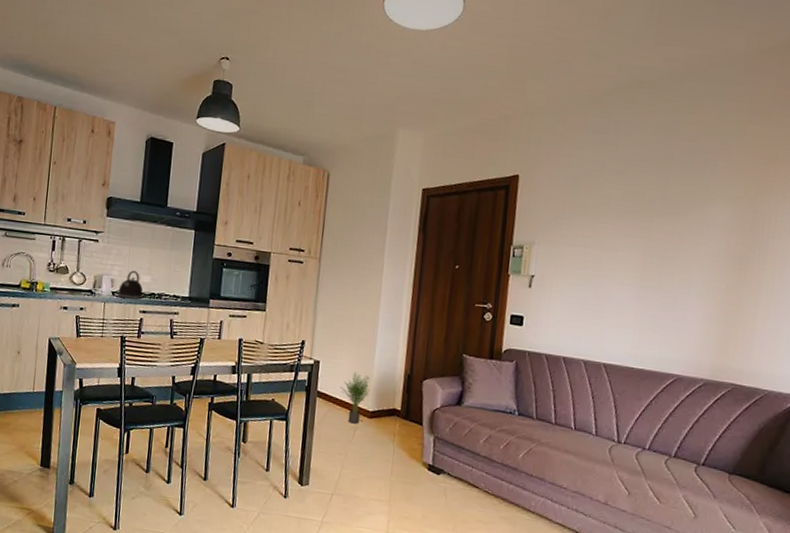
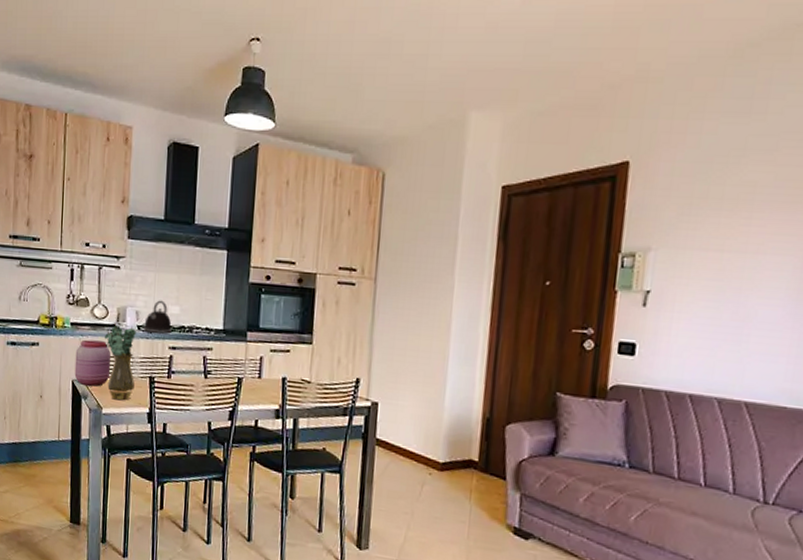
jar: none [51,302,86,344] -> present [74,339,111,387]
vase: none [81,289,111,357] -> present [105,323,136,401]
potted plant: present [340,371,370,424] -> none [403,415,439,478]

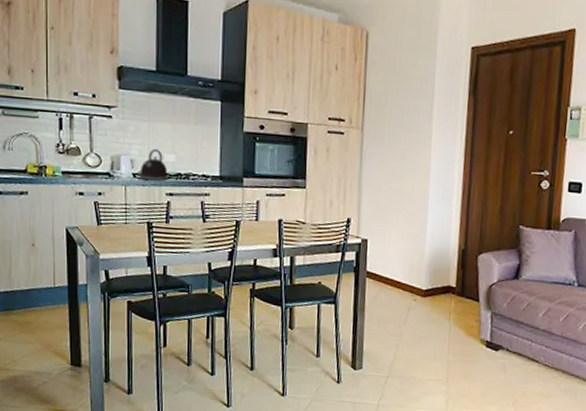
jar: present [74,339,111,387] -> none [68,187,107,233]
vase: present [105,323,136,401] -> none [99,171,132,246]

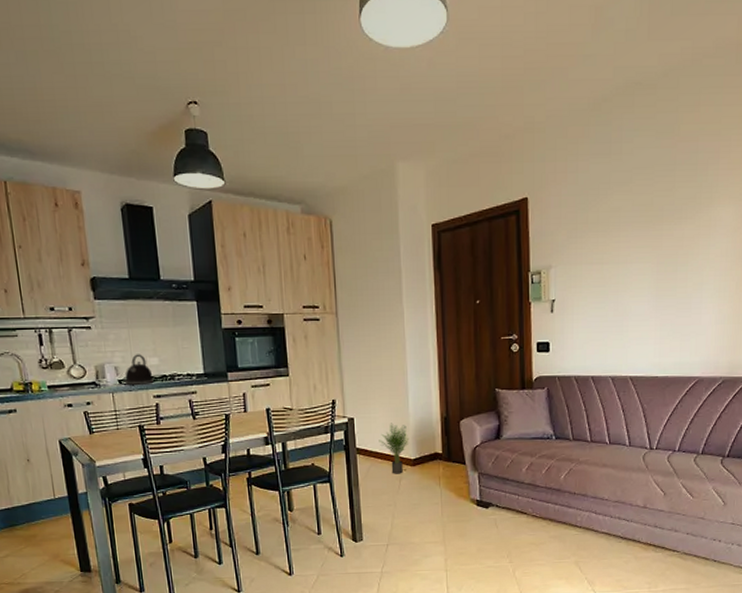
potted plant: none [391,249,422,304] -> present [379,423,409,474]

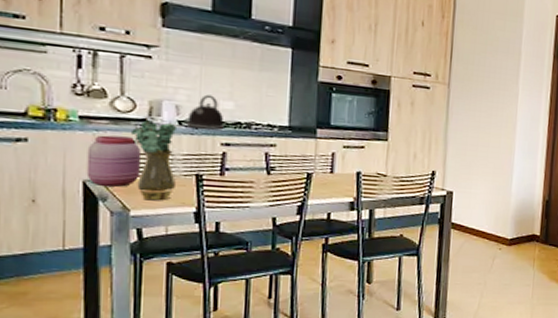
jar: none [57,399,99,443] -> present [86,135,142,187]
vase: none [86,380,125,452] -> present [132,117,176,201]
potted plant: present [379,423,409,474] -> none [476,200,507,253]

